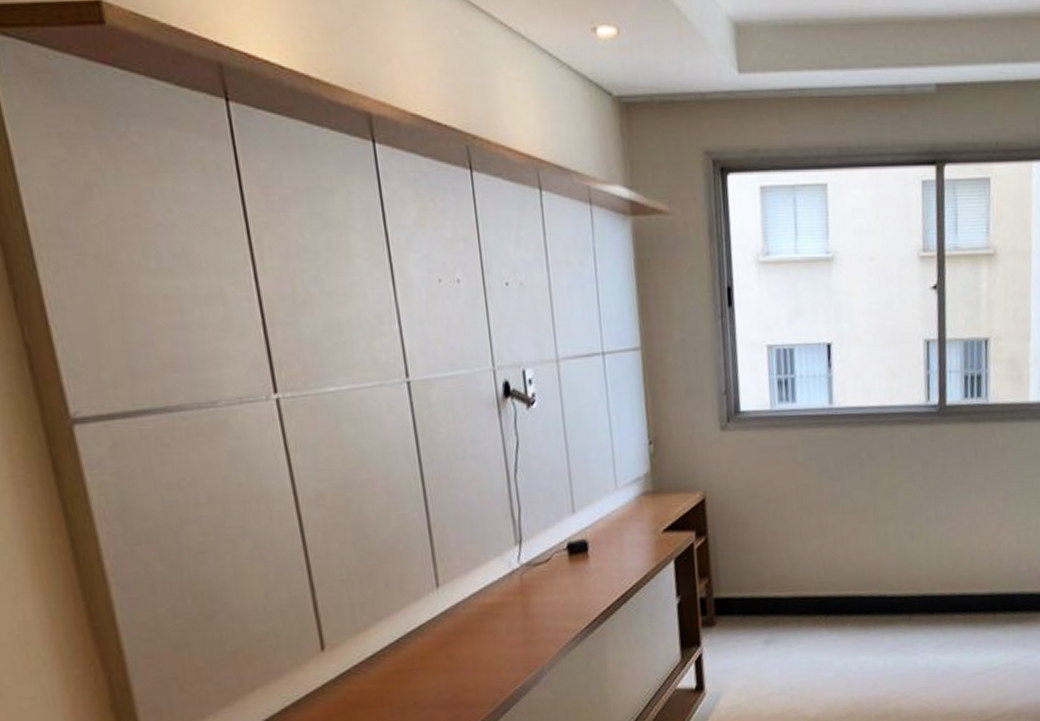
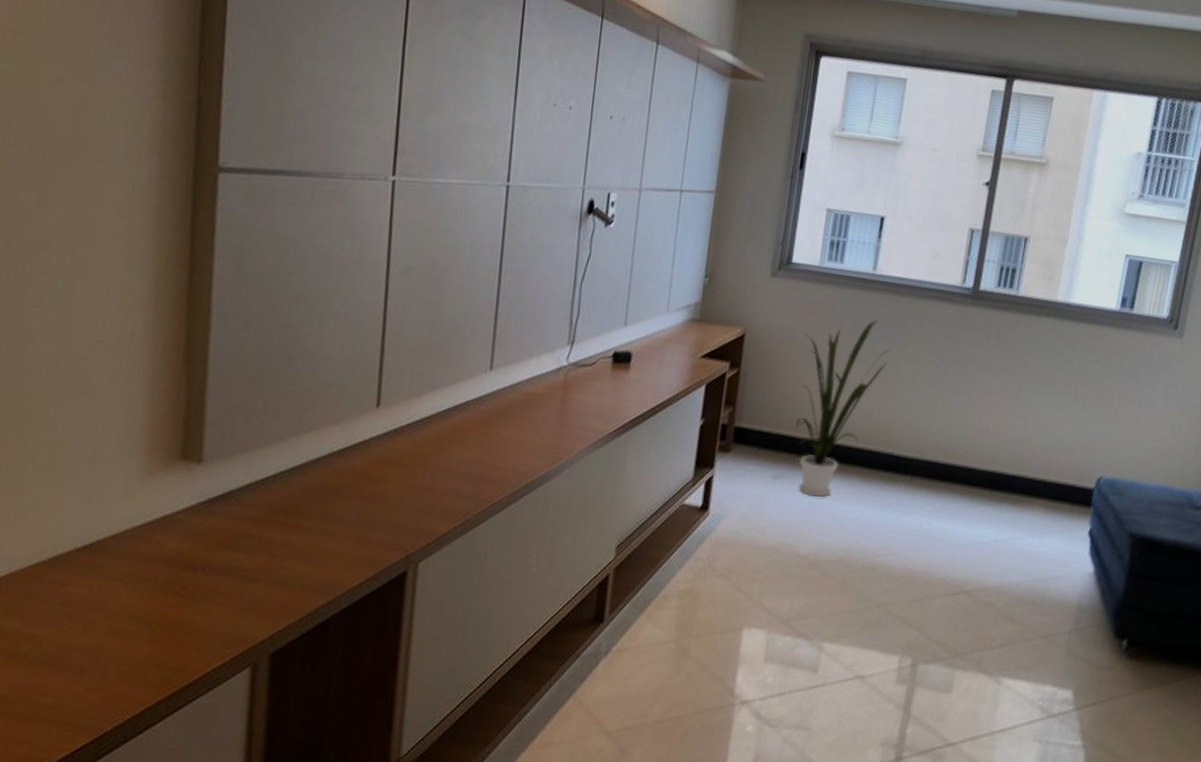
house plant: none [768,457,863,656] -> present [796,320,889,497]

